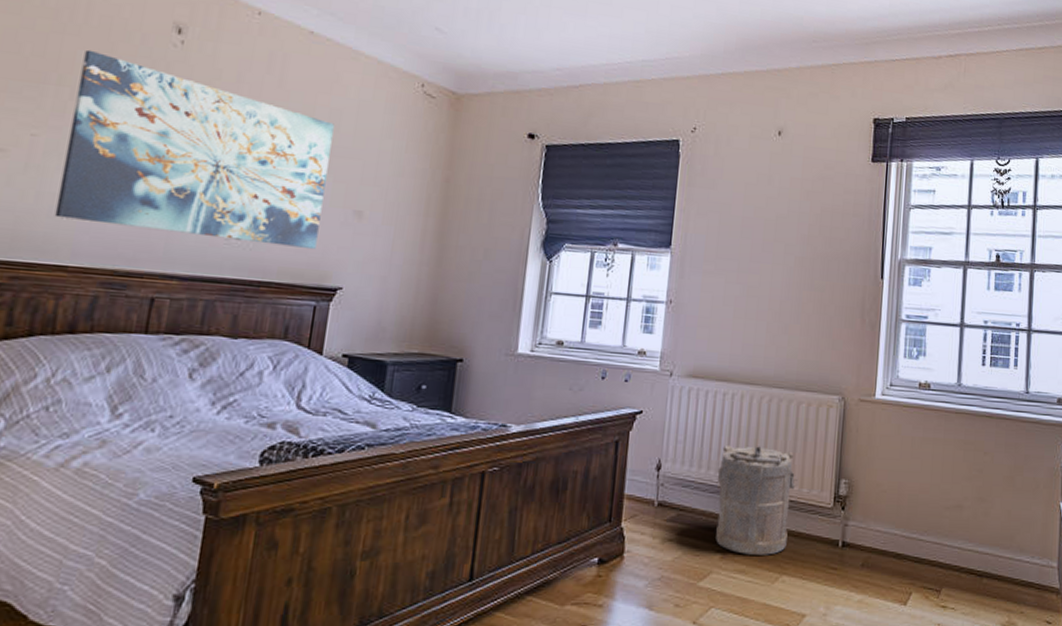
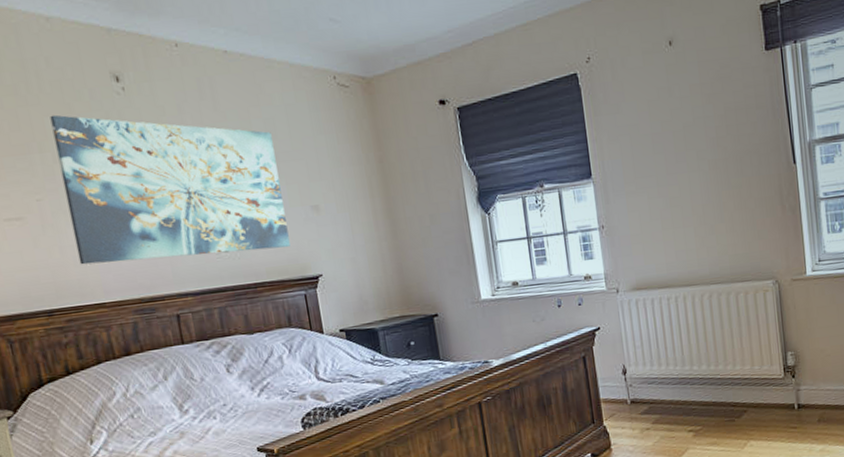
laundry hamper: present [716,444,798,555] -> none [676,336,749,430]

